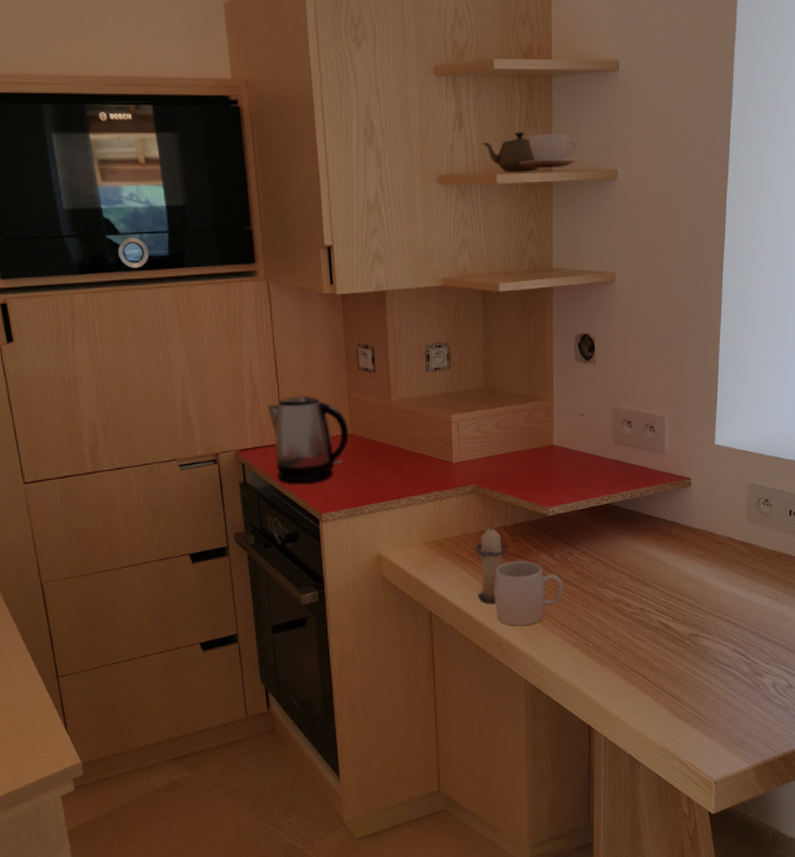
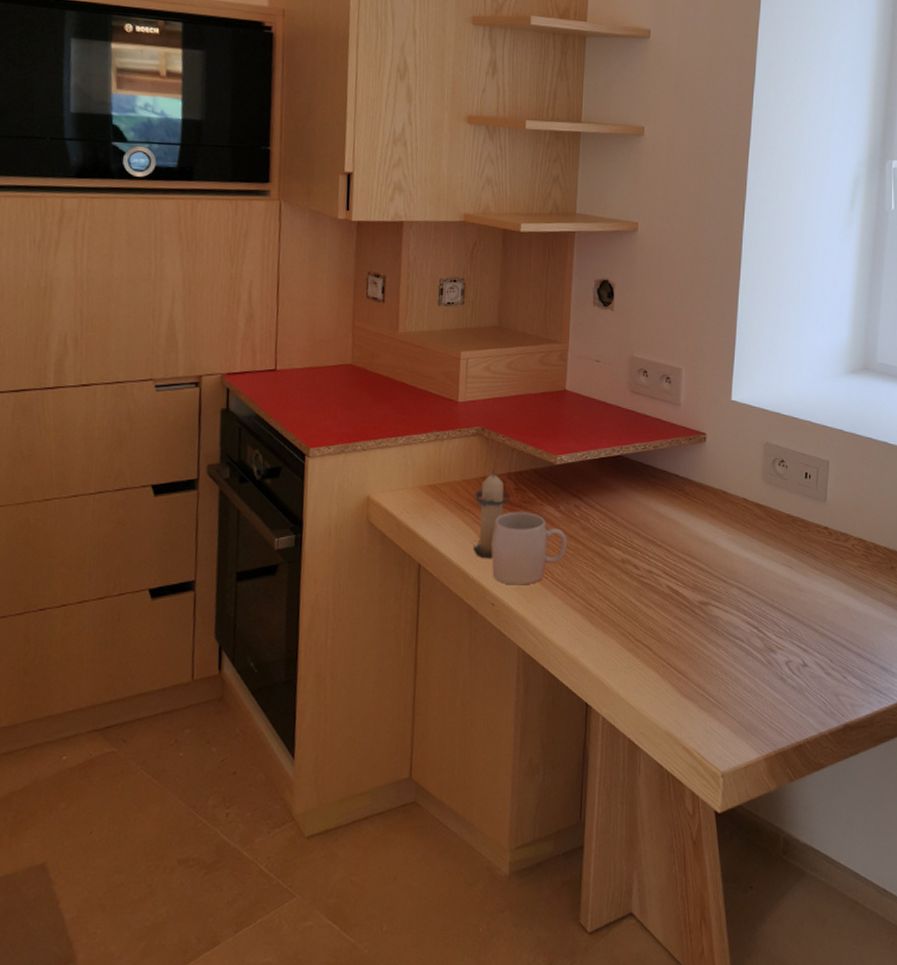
kettle: present [268,396,349,484] -> none [263,320,349,414]
teapot: present [481,131,538,172] -> none [513,82,568,121]
teacup: present [520,133,578,169] -> none [549,87,607,120]

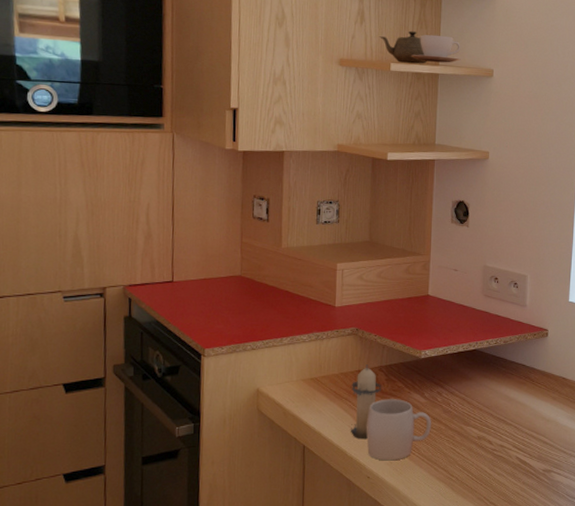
teapot: none [513,82,568,121] -> present [379,30,427,64]
teacup: none [549,87,607,120] -> present [411,34,461,63]

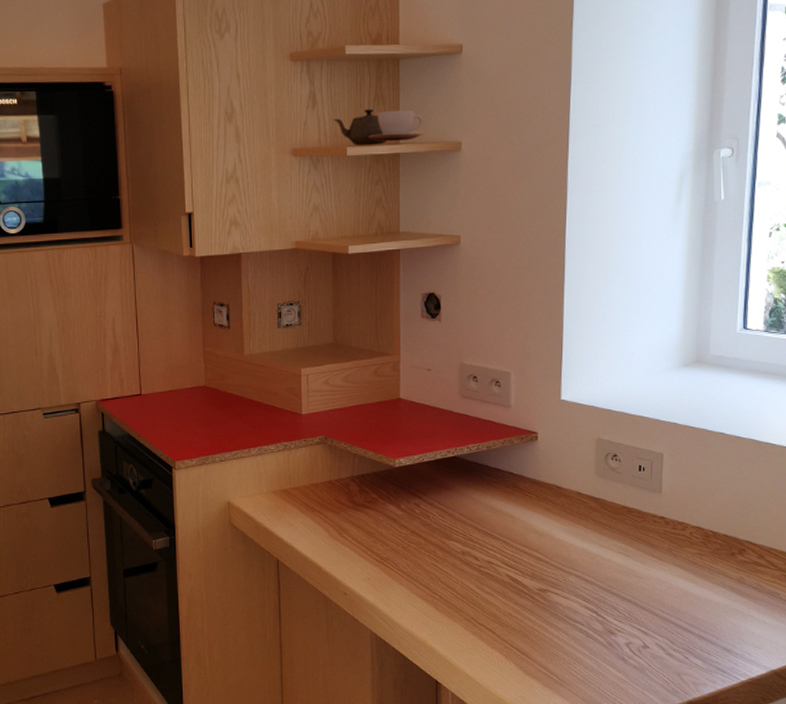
candle: present [350,364,383,440] -> none [322,475,356,554]
mug: present [366,399,431,461] -> none [341,511,410,577]

